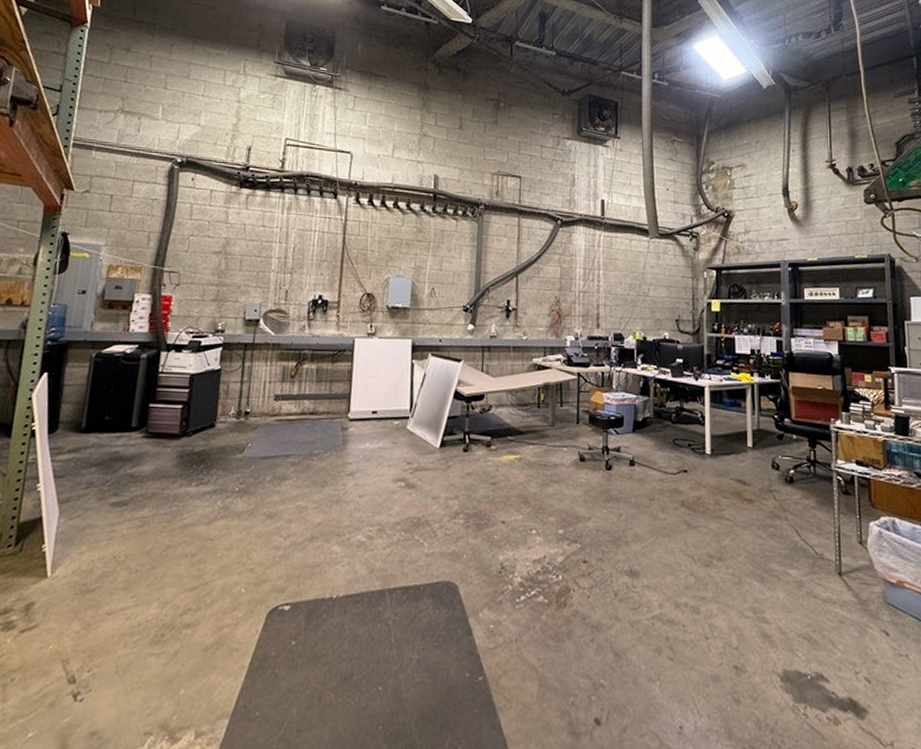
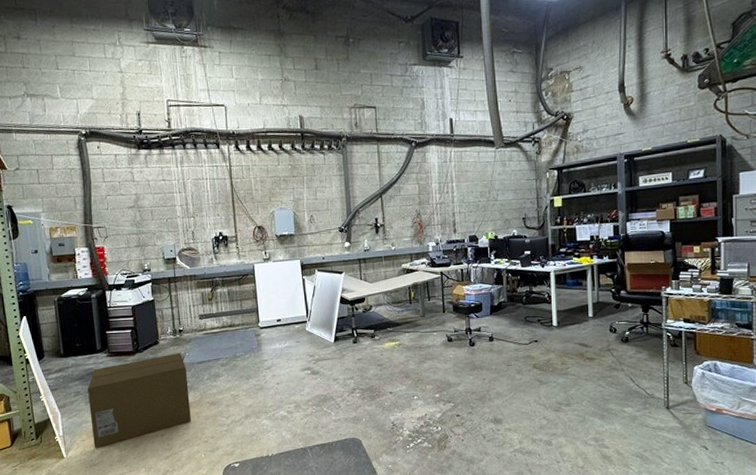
box: none [94,442,245,566] -> present [87,353,191,448]

